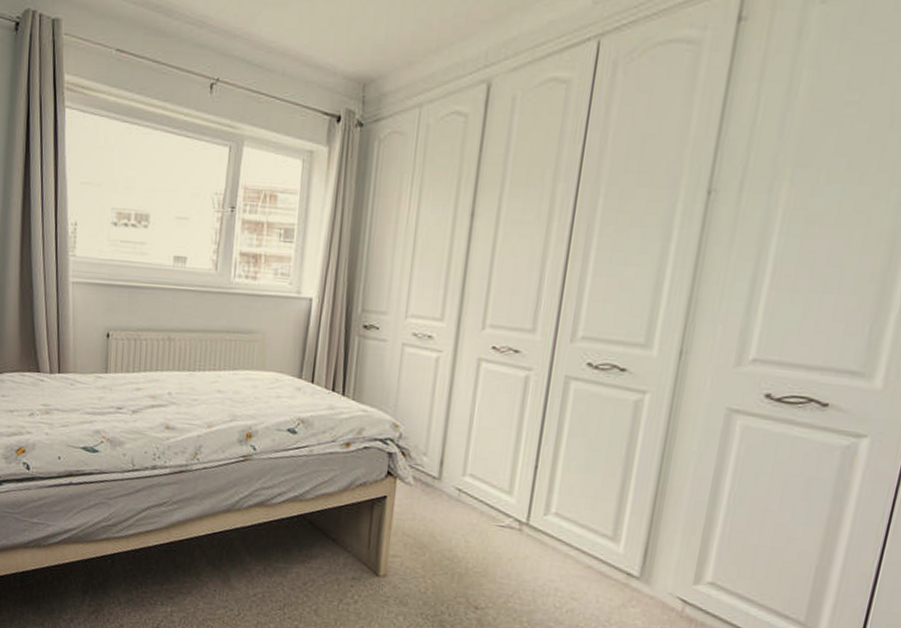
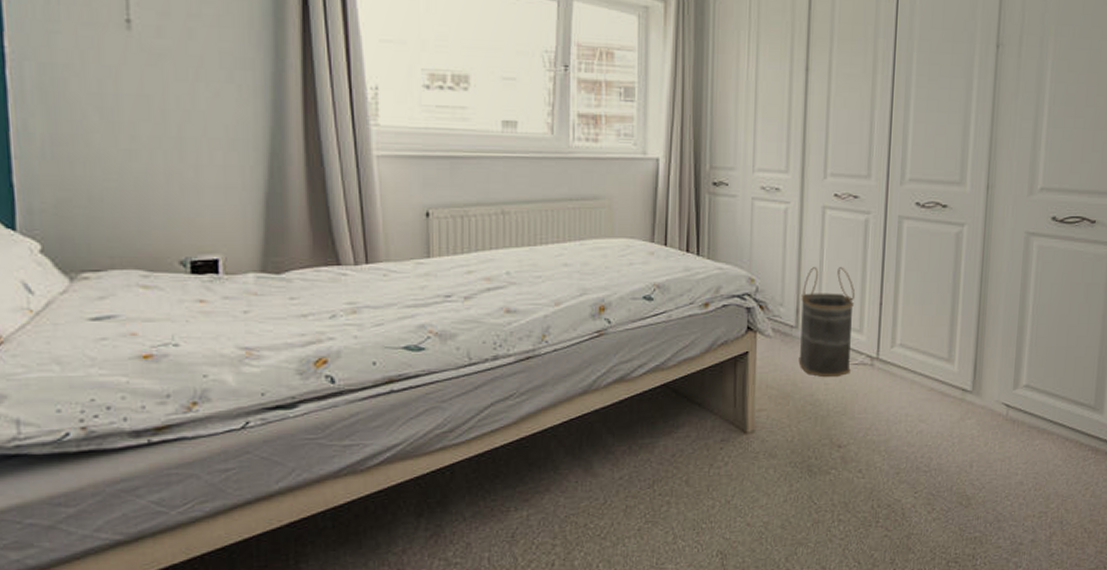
basket: none [438,420,507,536] -> present [798,267,855,377]

